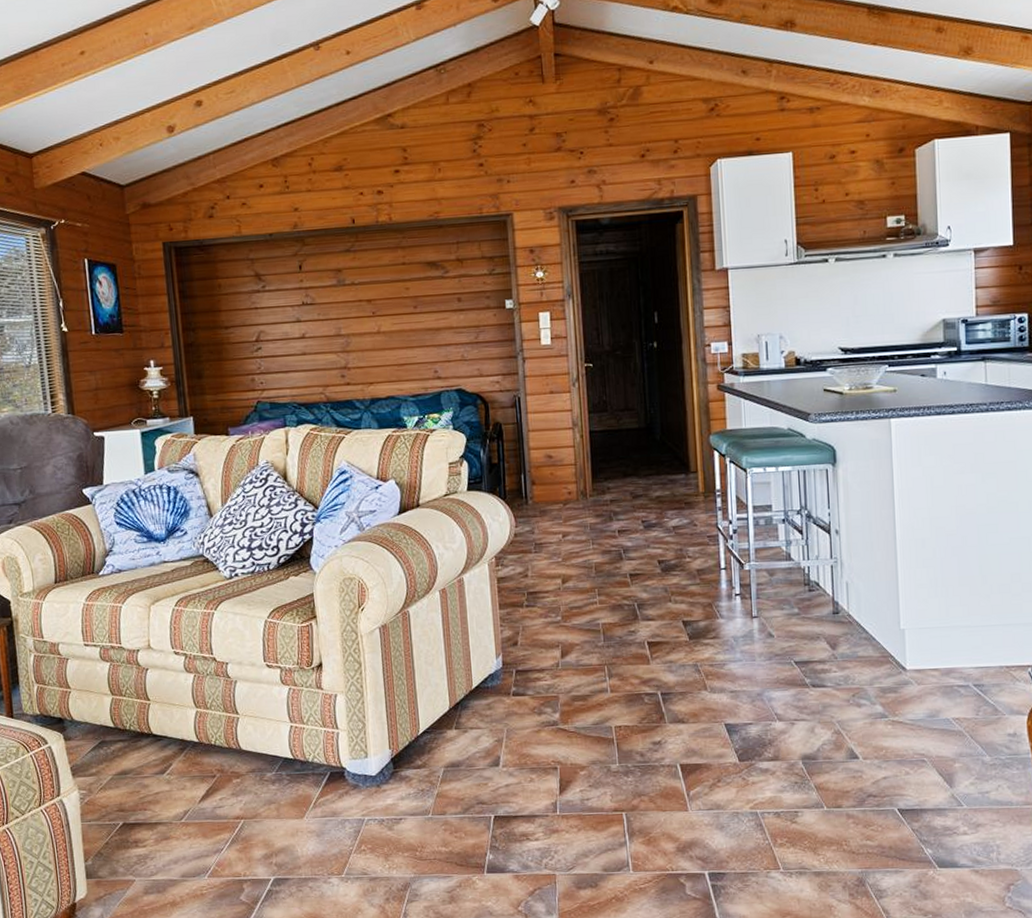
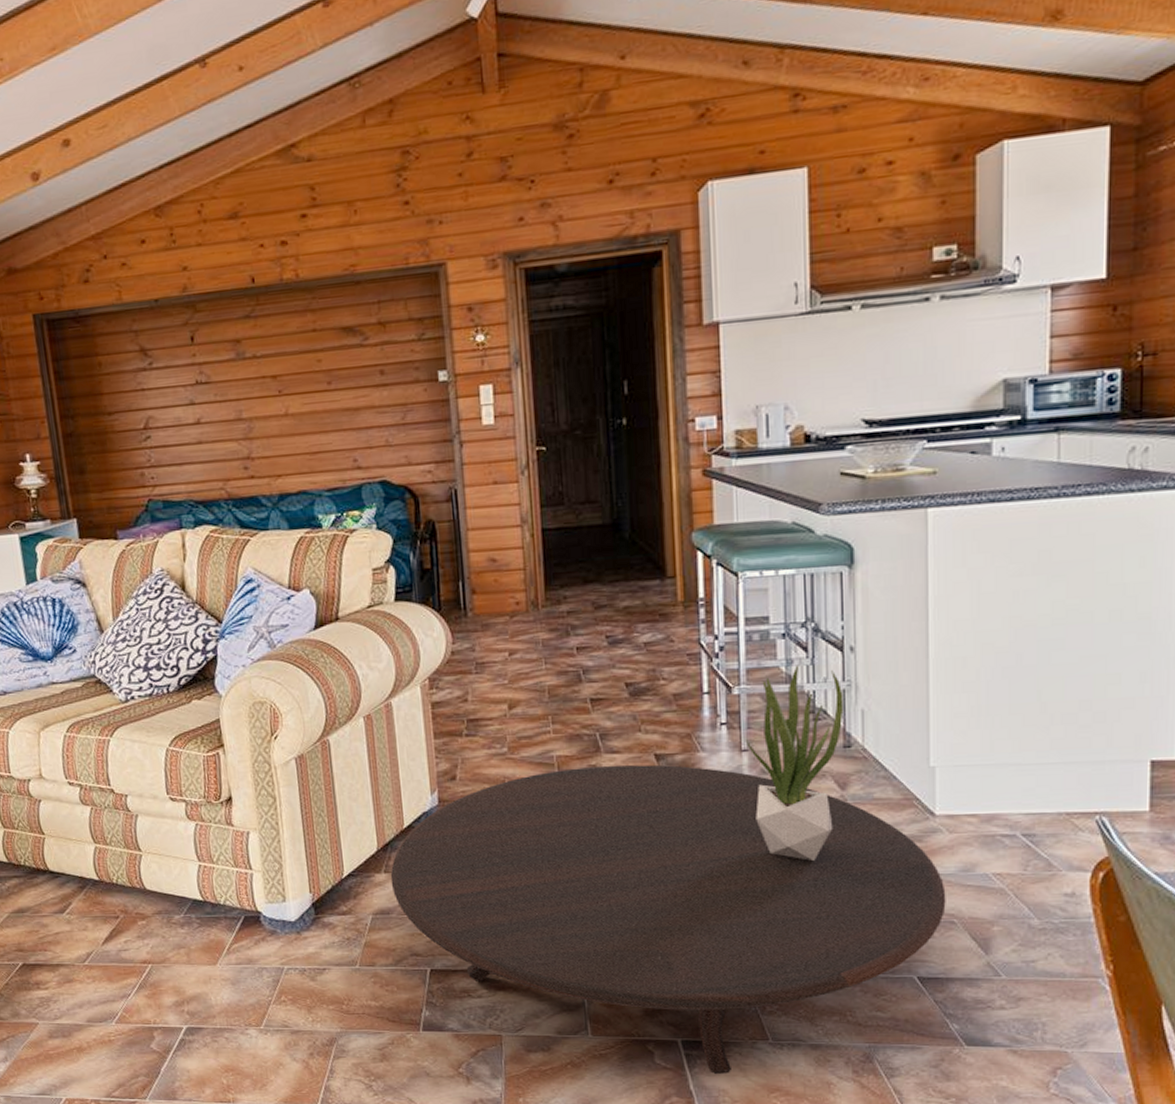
table: none [460,630,918,903] -> present [390,764,946,1075]
potted plant: none [755,545,832,711] -> present [745,665,844,862]

